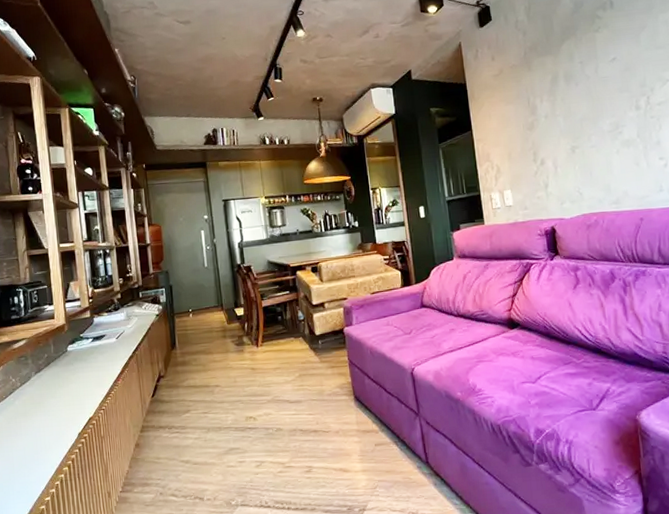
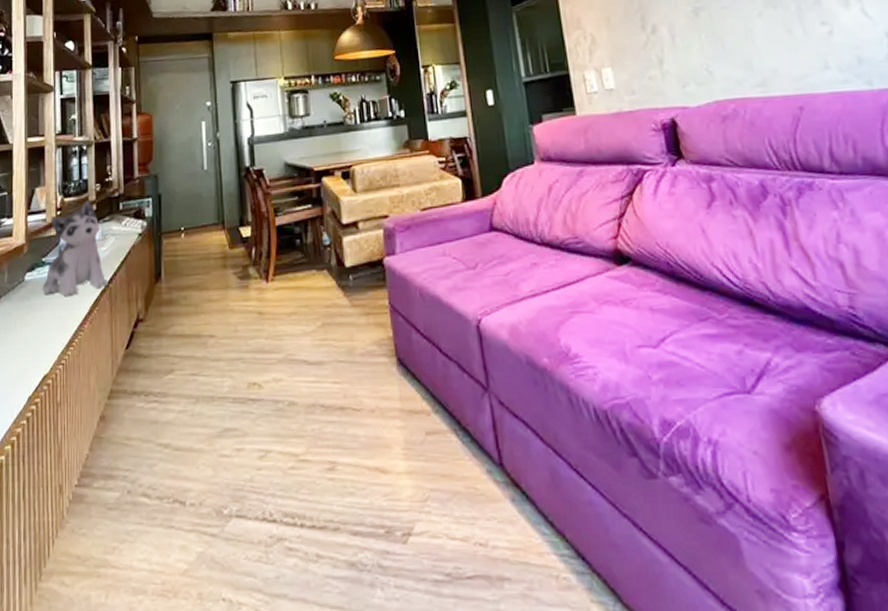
plush toy: none [82,290,135,362] -> present [42,199,108,297]

